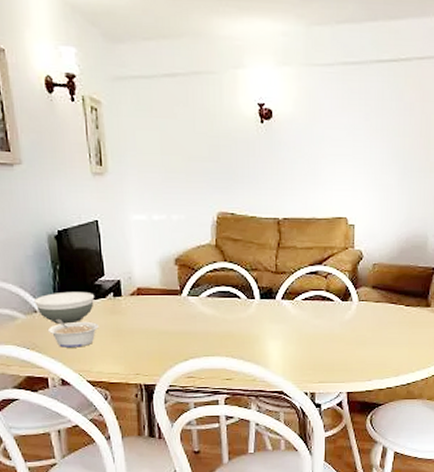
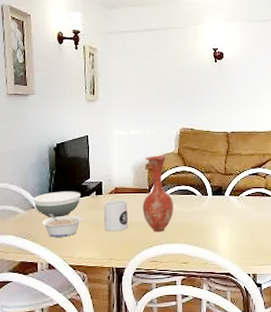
mug: none [124,302,157,341] -> present [103,199,129,231]
vase: none [173,247,212,343] -> present [143,155,173,233]

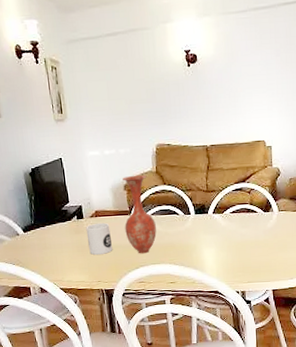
bowl: present [33,191,81,218] -> none [16,216,63,244]
legume: present [41,213,82,237] -> none [28,239,67,262]

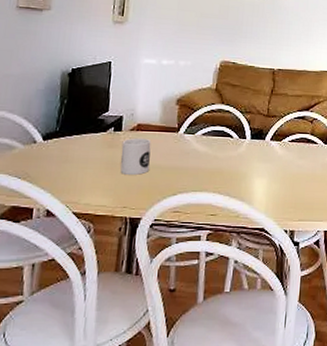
vase: present [122,174,157,254] -> none [168,89,206,179]

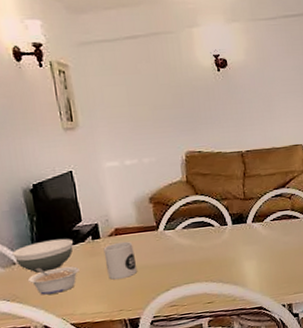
bowl: none [35,124,96,155] -> present [12,238,74,273]
legume: none [43,149,95,179] -> present [27,266,79,295]

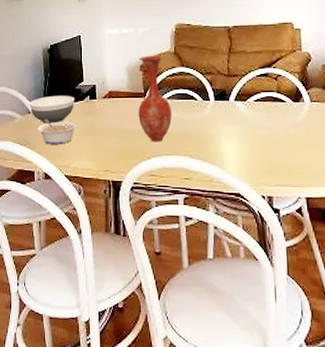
mug: present [103,241,138,280] -> none [98,104,124,140]
vase: none [147,185,189,274] -> present [138,55,172,142]

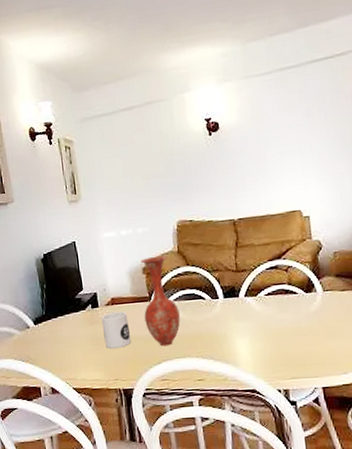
bowl: present [29,95,75,123] -> none [27,305,76,337]
legume: present [37,118,77,144] -> none [38,332,81,359]
mug: none [98,104,124,140] -> present [101,311,132,348]

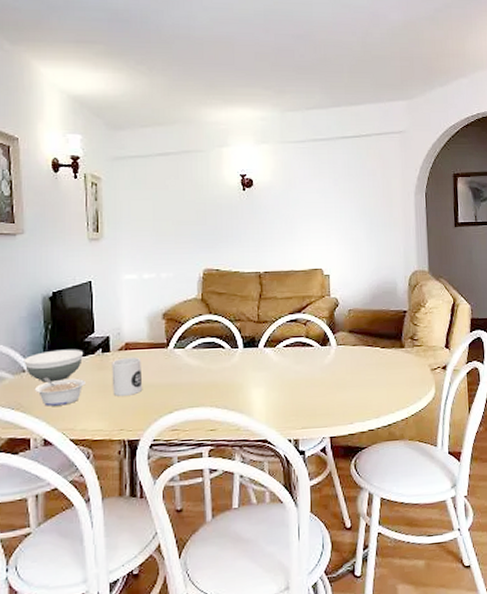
bowl: none [27,305,76,337] -> present [24,349,84,383]
legume: none [38,332,81,359] -> present [34,377,86,406]
vase: present [141,255,180,347] -> none [160,302,197,395]

